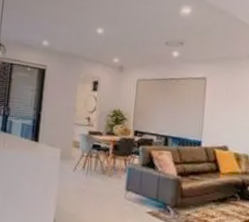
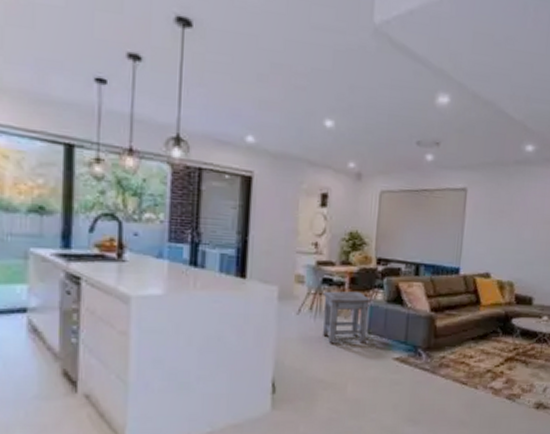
stool: none [91,154,129,199] -> present [322,291,371,345]

